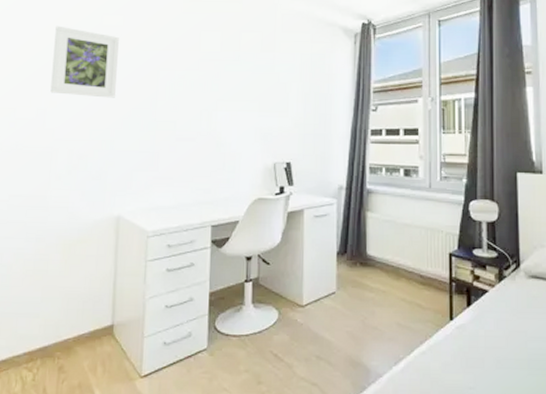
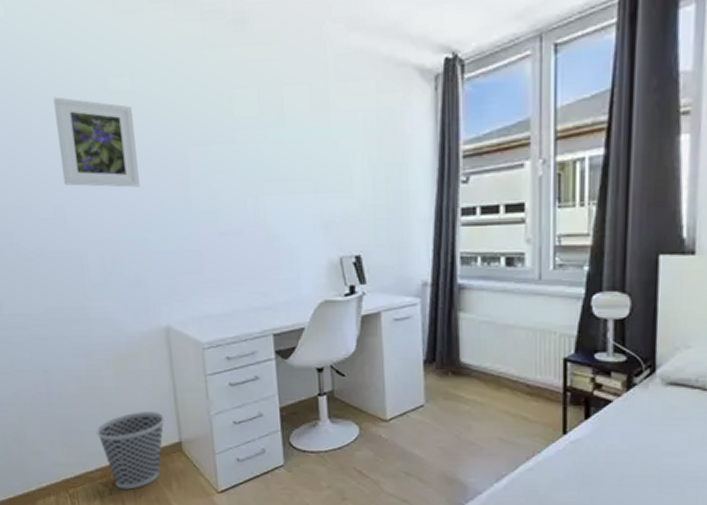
wastebasket: none [32,295,101,375] -> present [96,412,165,490]

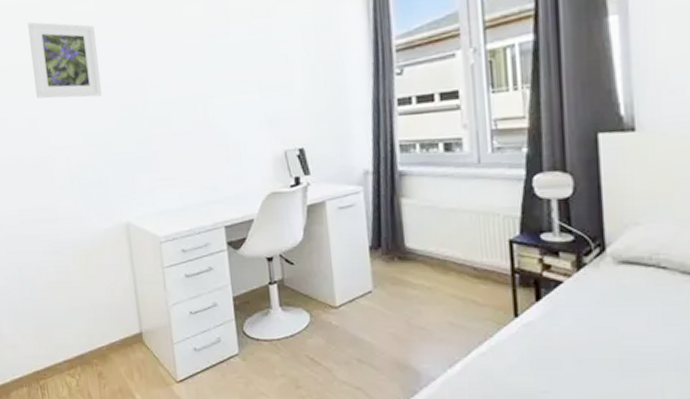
wastebasket: present [96,412,165,490] -> none [64,304,126,380]

